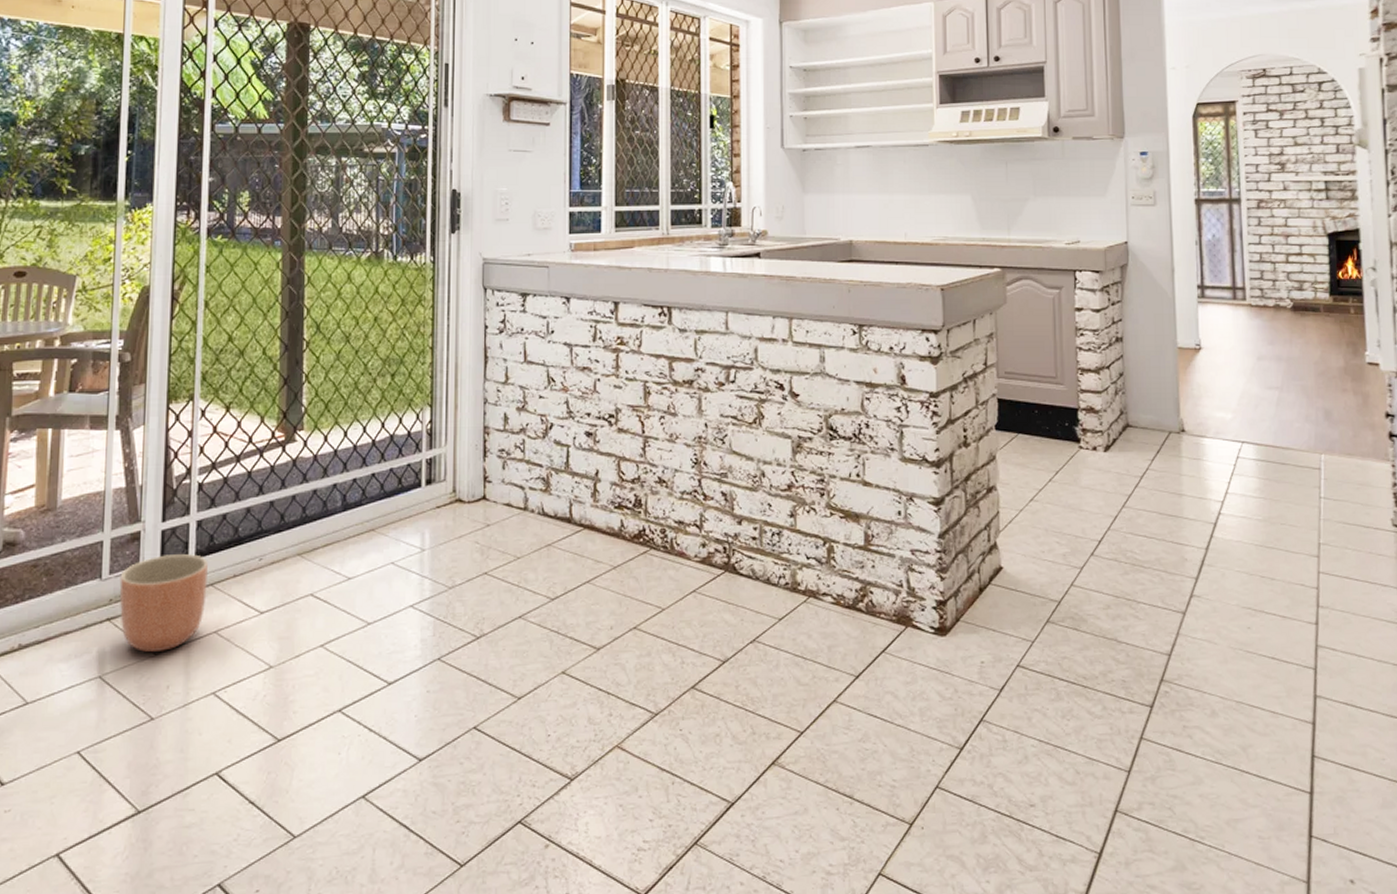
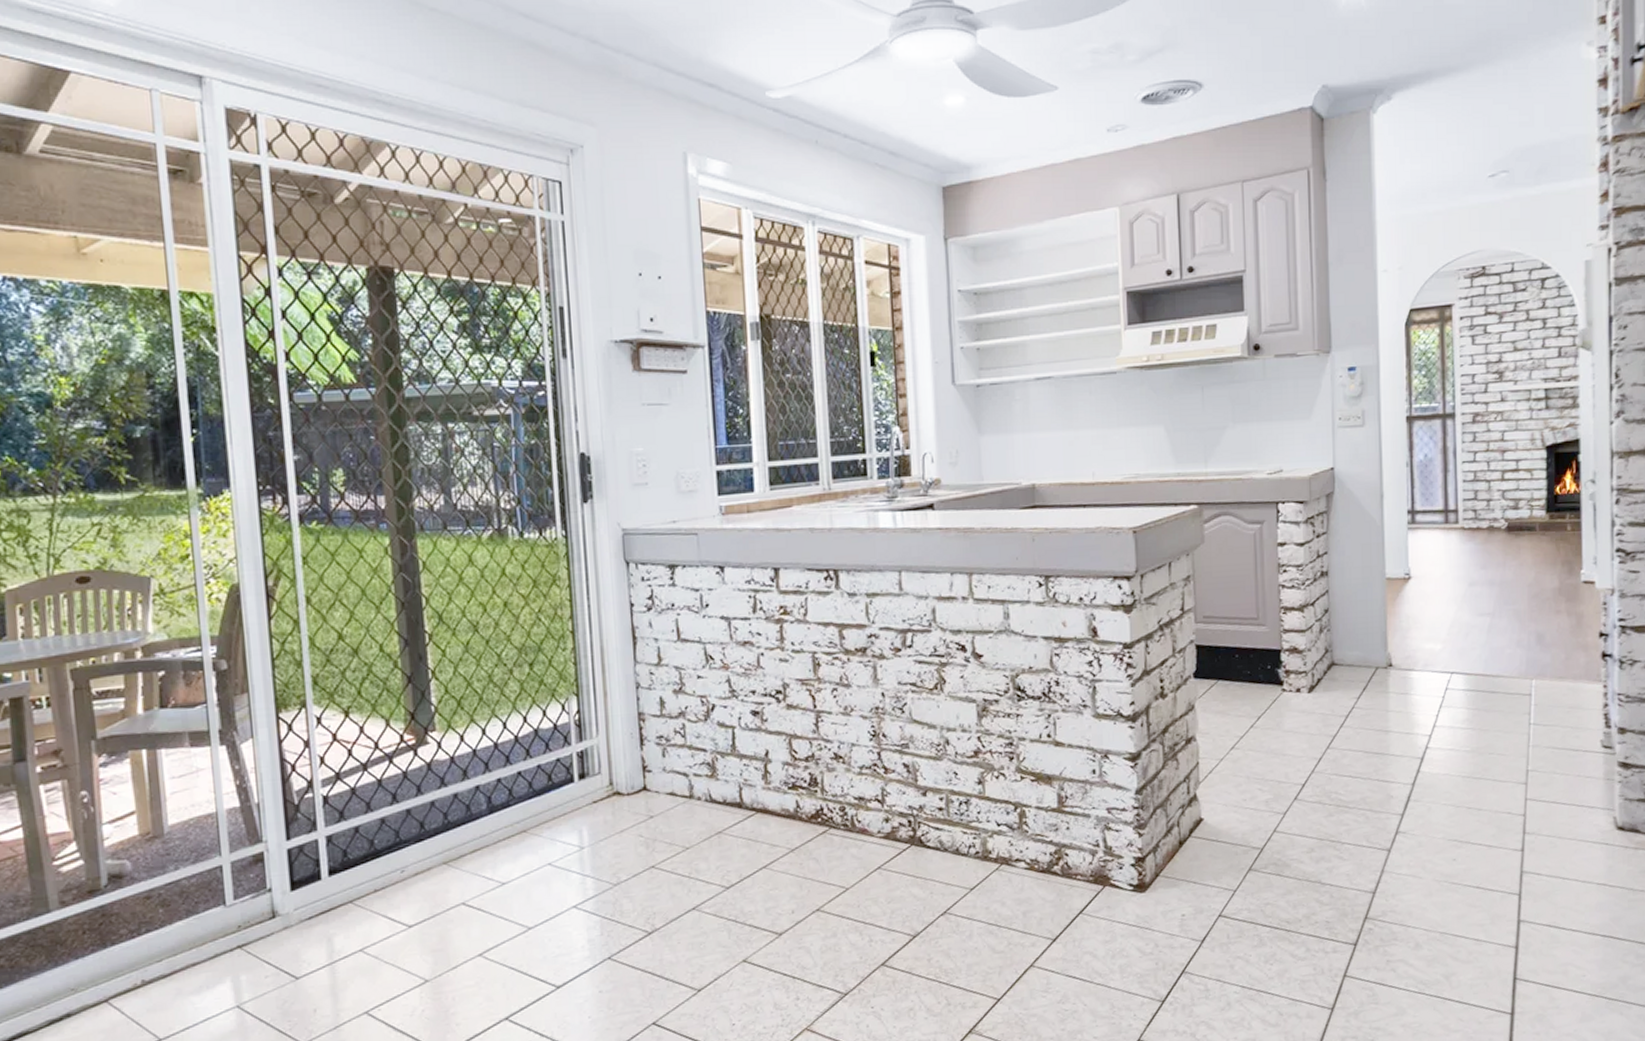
planter: present [119,554,208,653] -> none [246,871,347,978]

